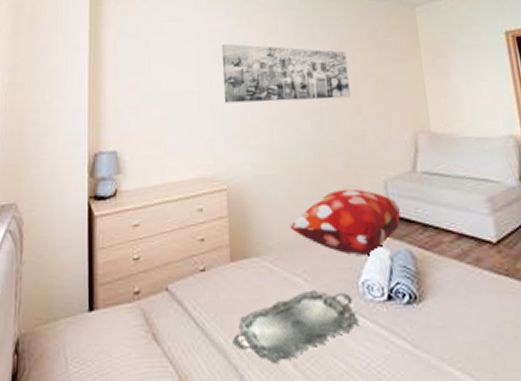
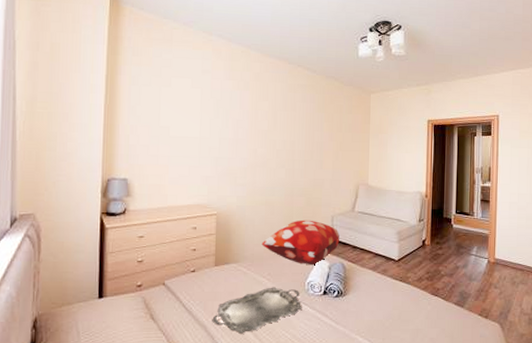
wall art: present [221,43,351,104] -> none [220,102,317,155]

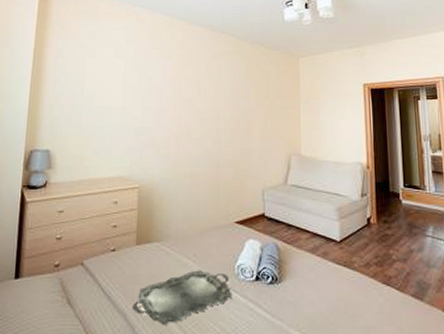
decorative pillow: present [261,220,339,265] -> none [186,194,271,245]

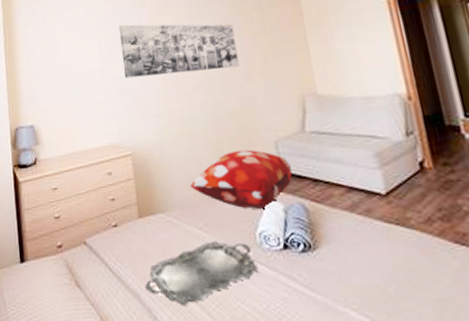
wall art: none [143,70,243,123] -> present [118,24,239,79]
decorative pillow: none [186,194,271,245] -> present [190,149,292,209]

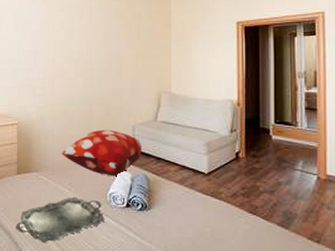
wall art: present [118,24,239,79] -> none [19,15,114,64]

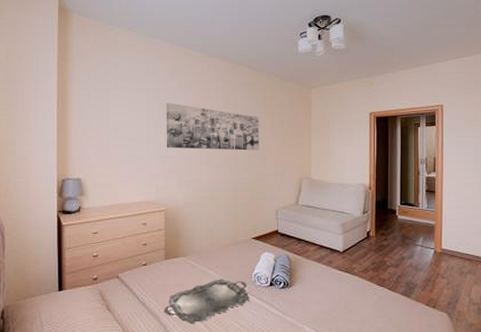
wall art: none [19,15,114,64] -> present [166,102,259,151]
decorative pillow: present [62,129,142,176] -> none [209,214,284,257]

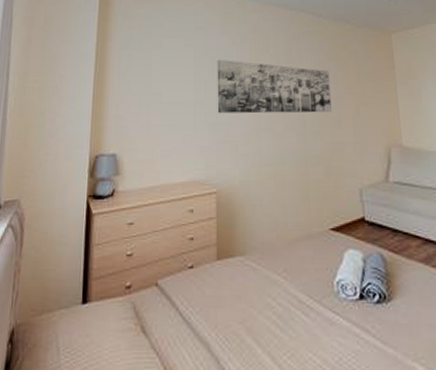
serving tray: present [164,279,250,324] -> none [216,288,333,356]

